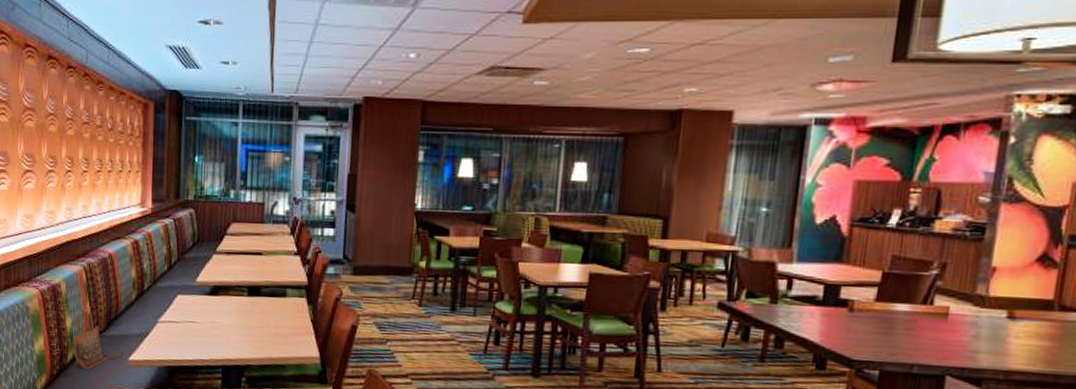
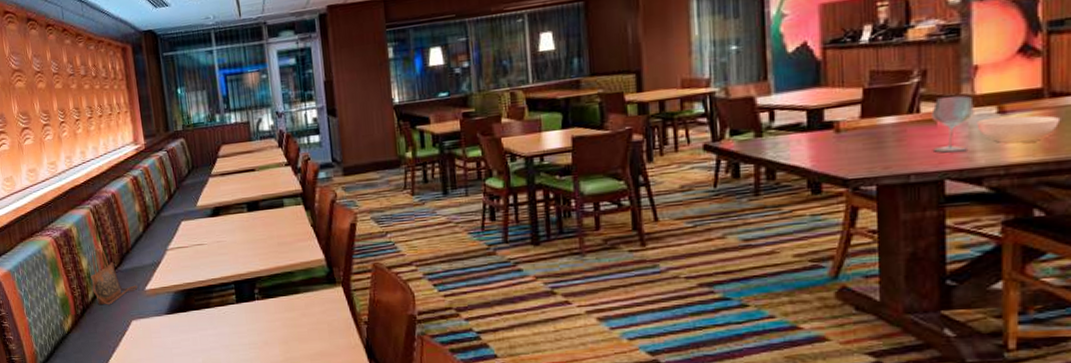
wine glass: none [939,292,986,350] -> present [931,95,974,153]
bowl: none [985,320,1066,352] -> present [976,115,1061,144]

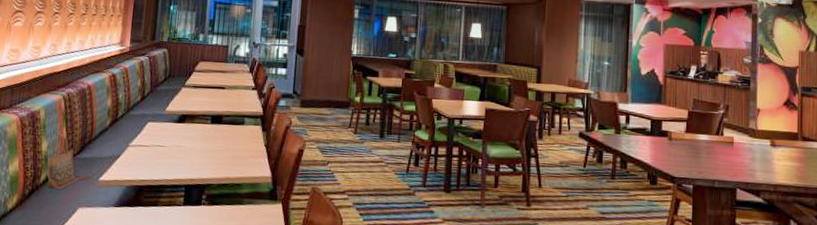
wine glass: present [931,95,974,153] -> none [730,127,757,169]
bowl: present [976,115,1061,144] -> none [758,147,808,170]

